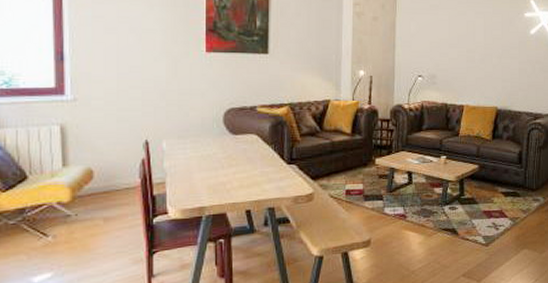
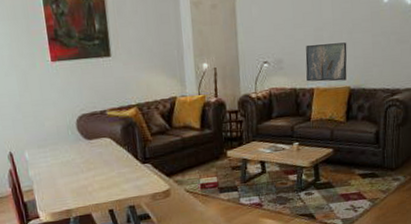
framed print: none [457,64,496,101] -> present [305,42,347,82]

